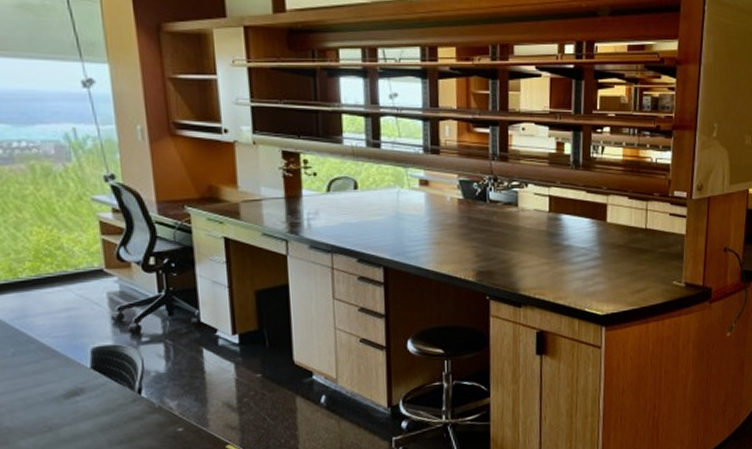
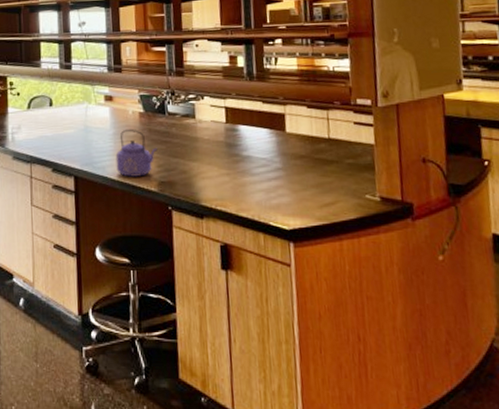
kettle: none [431,216,477,267] -> present [115,128,158,177]

